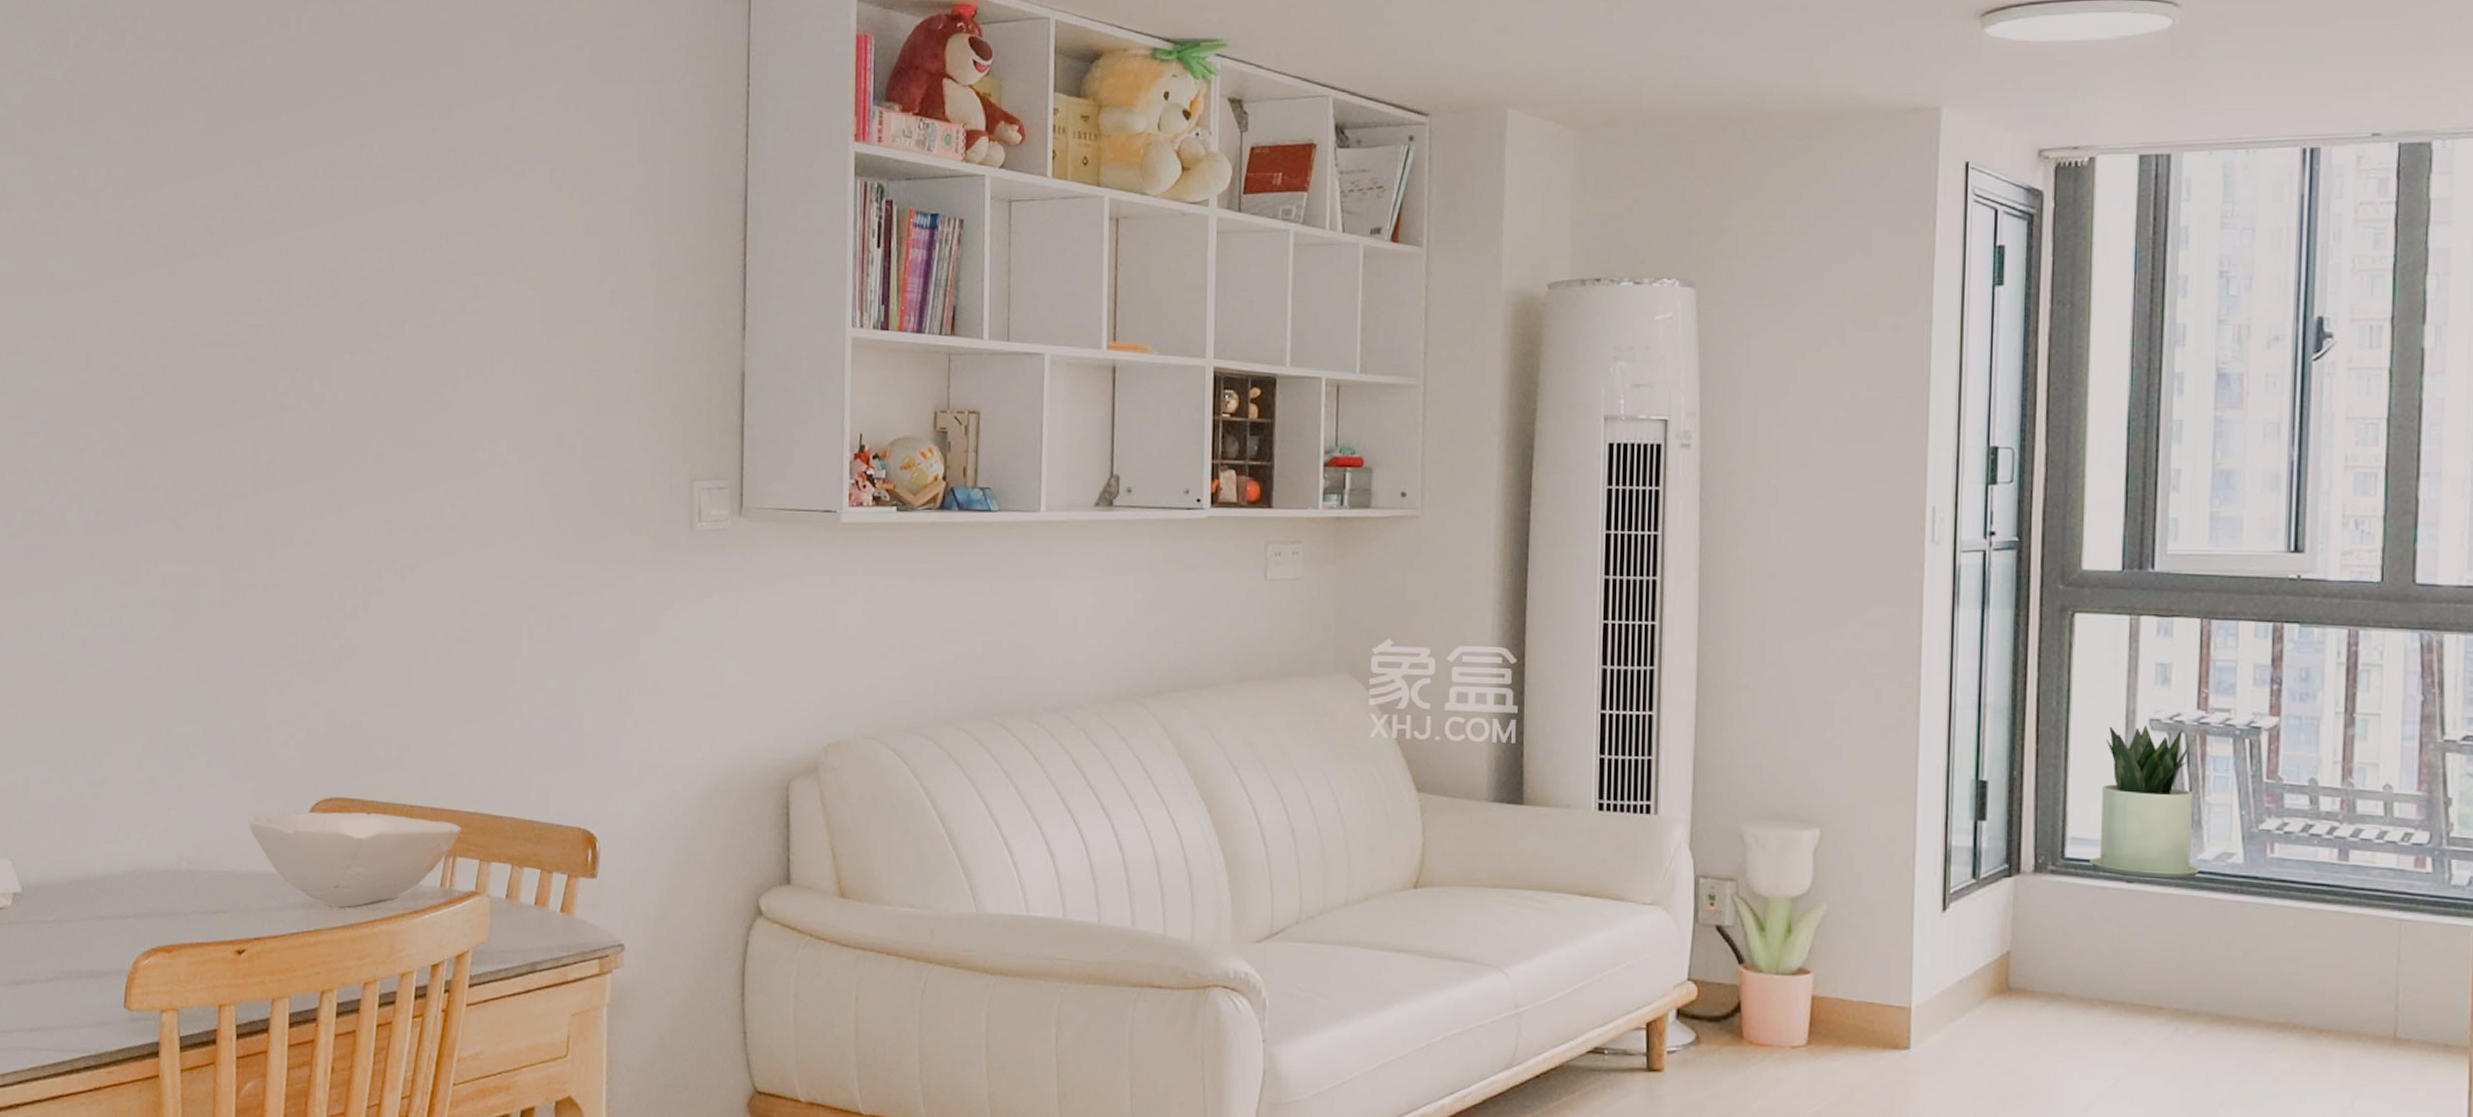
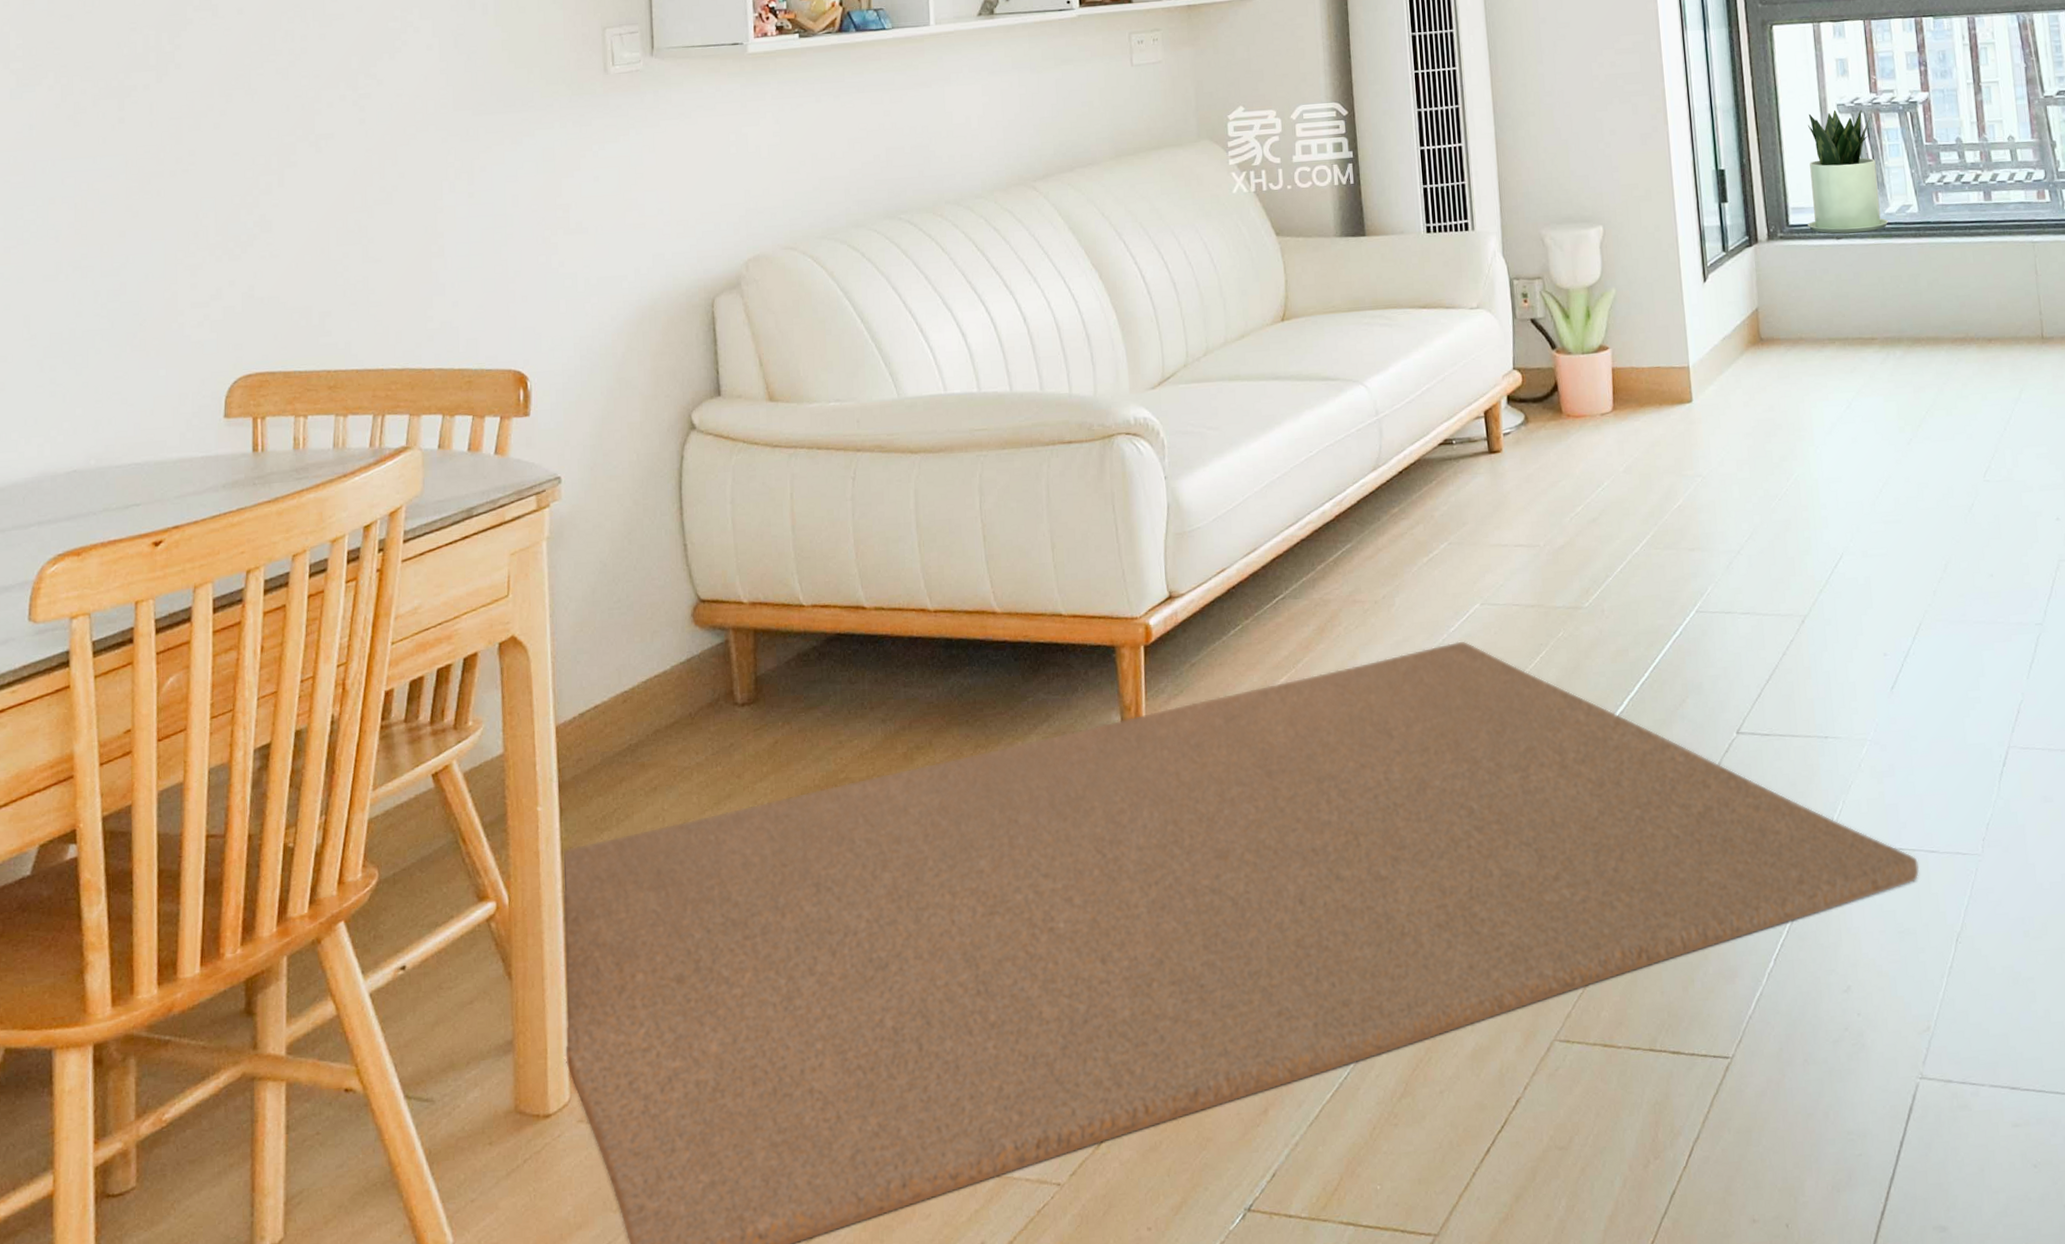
bowl: present [248,812,462,908] -> none [161,381,390,482]

